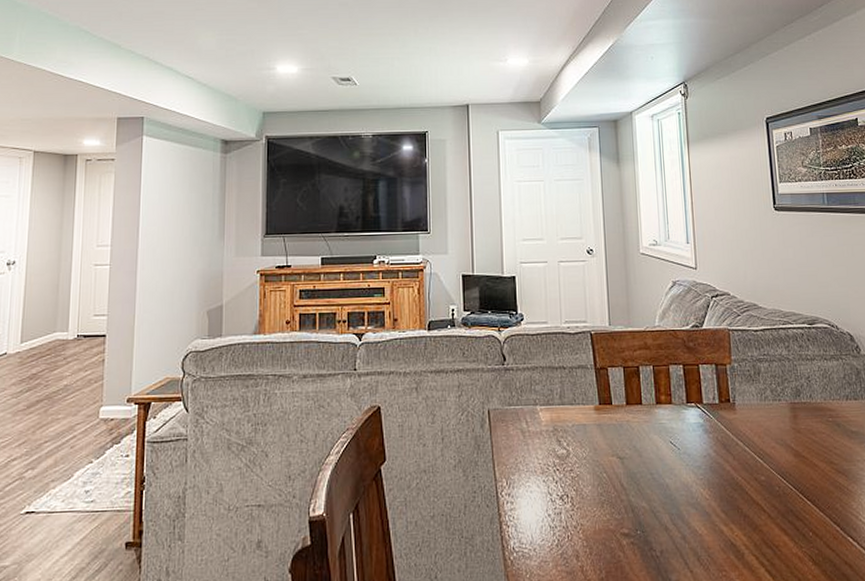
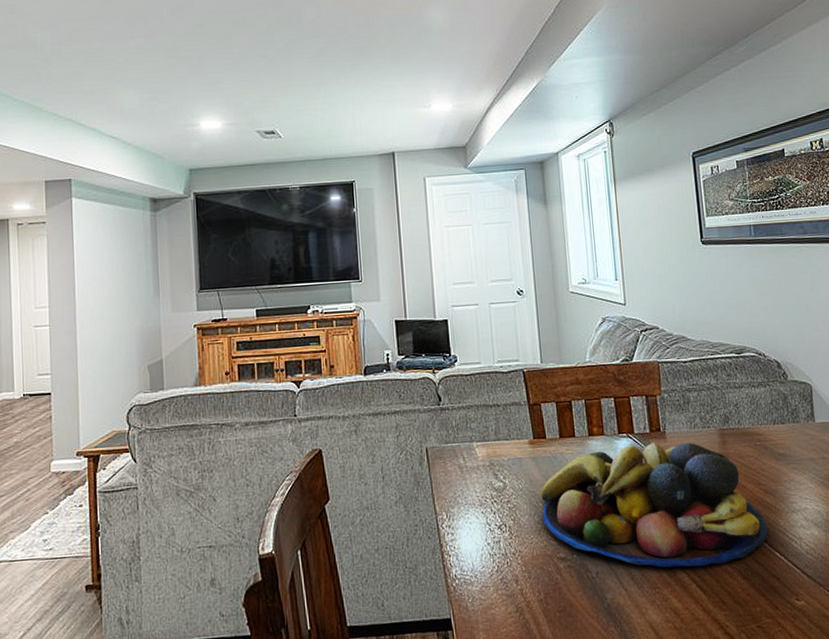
fruit bowl: none [605,414,841,550] -> present [541,442,768,568]

